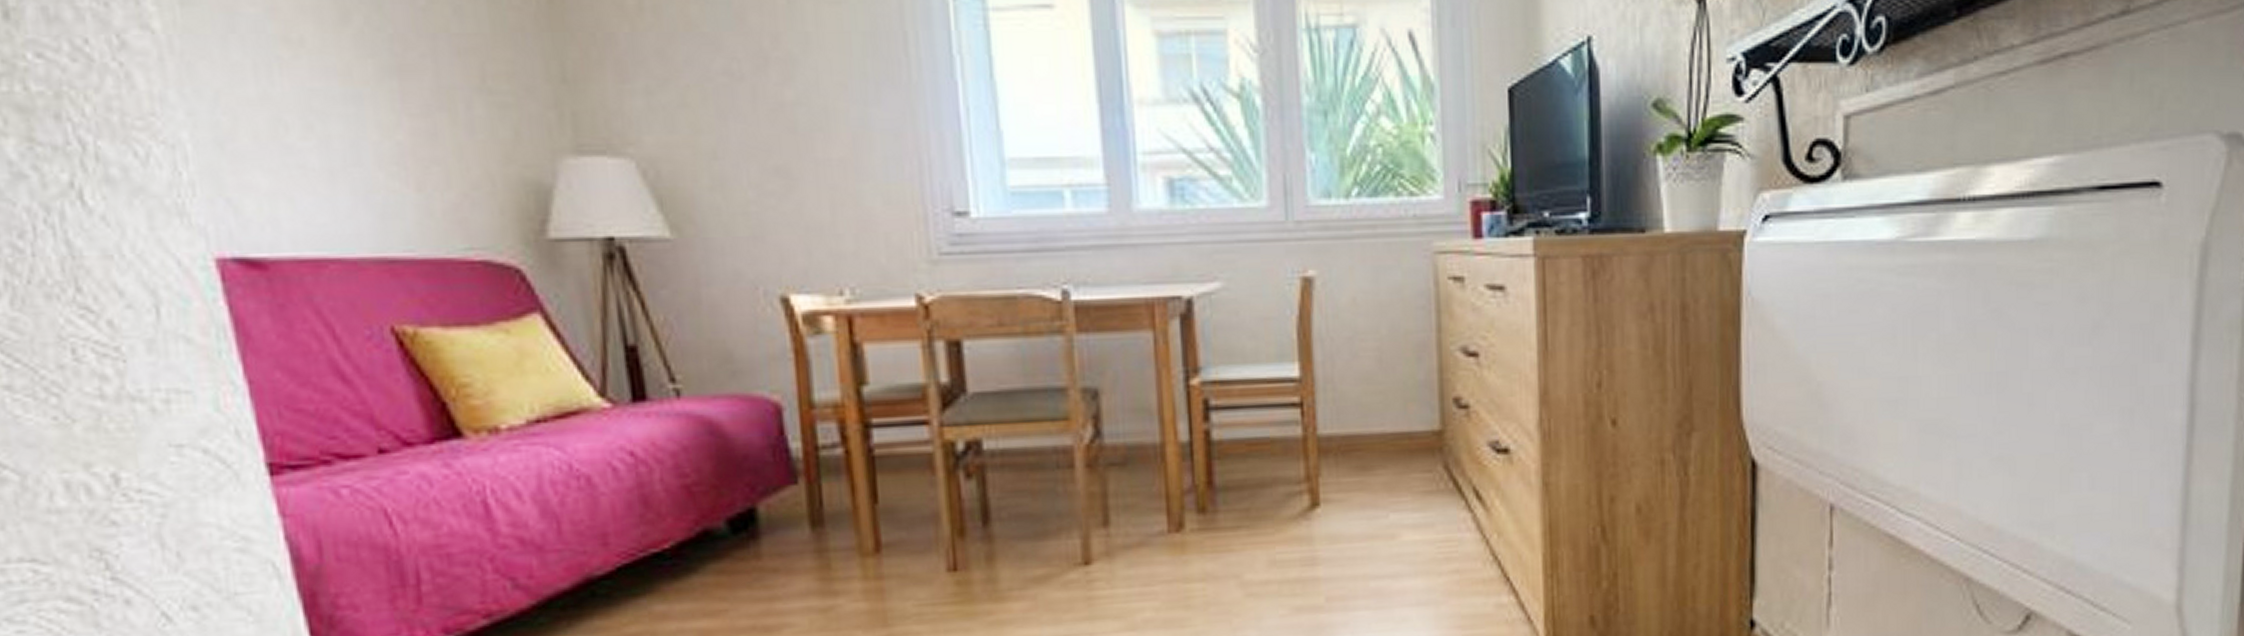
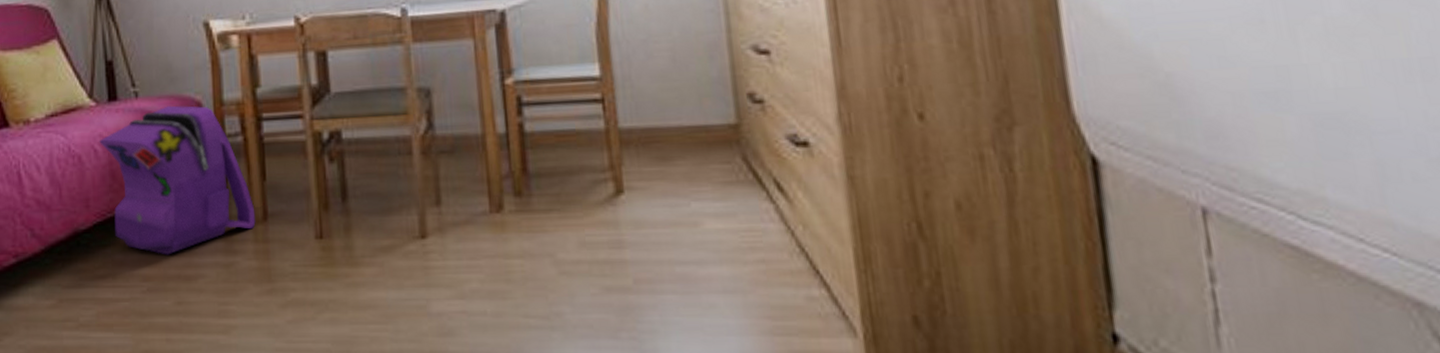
backpack: none [619,408,865,602] -> present [99,105,256,255]

